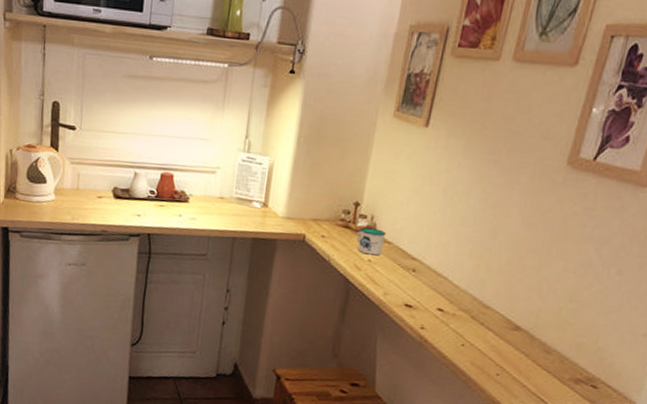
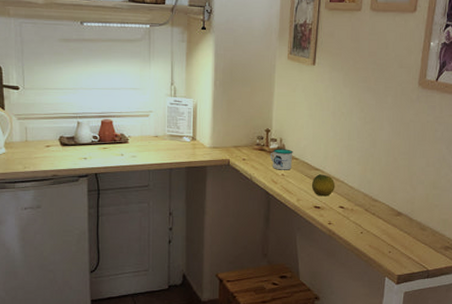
fruit: none [404,265,436,294] -> present [311,174,336,197]

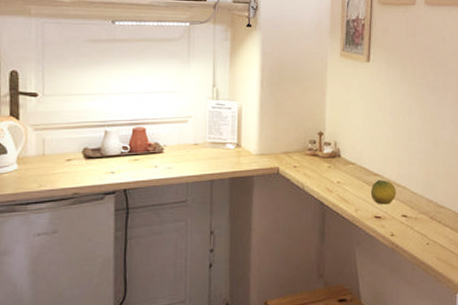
mug: present [269,149,293,170] -> none [323,153,349,177]

